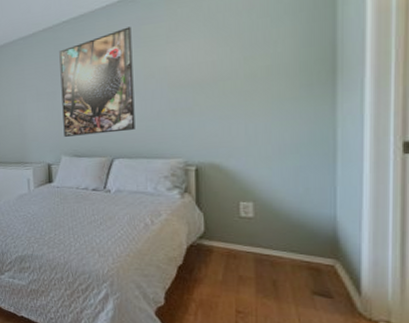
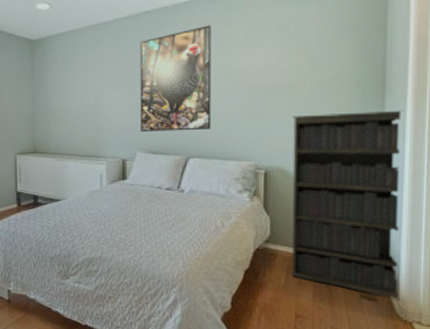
bookshelf: none [225,92,362,297] -> present [291,110,403,300]

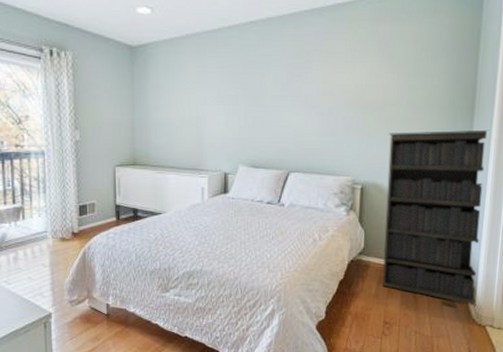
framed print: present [140,25,211,132] -> none [243,39,315,145]

